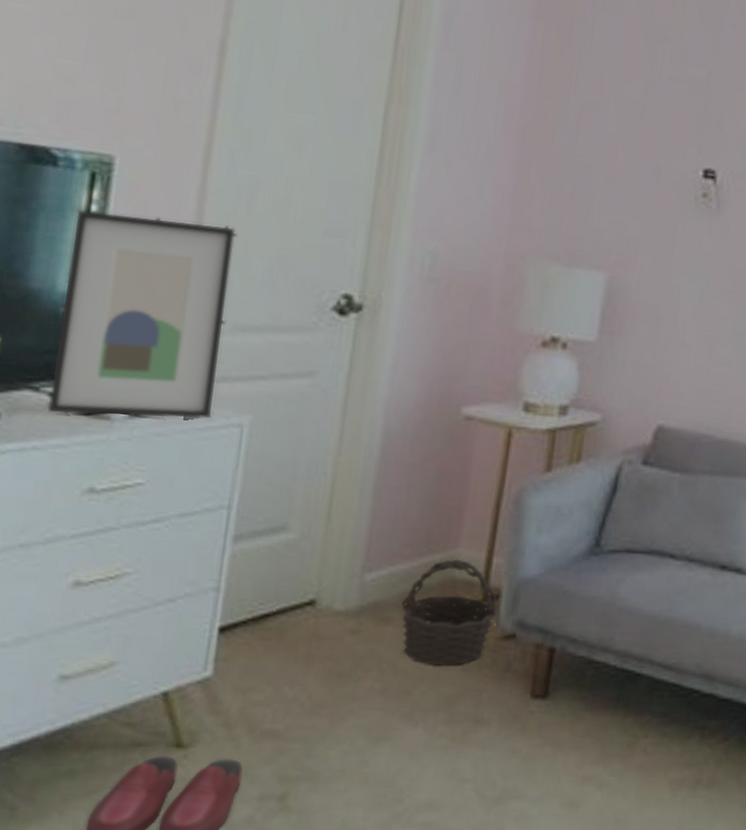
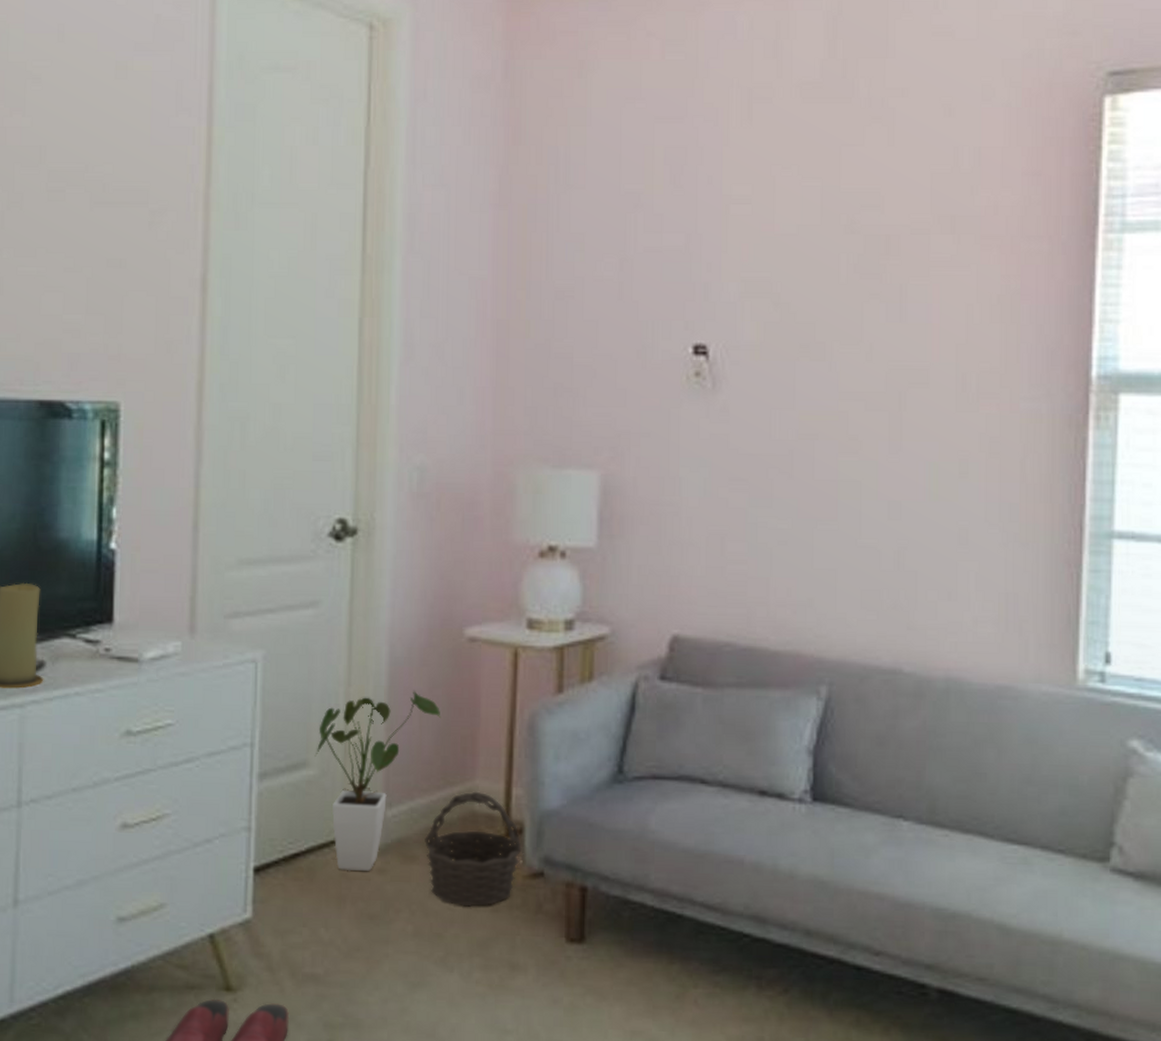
picture frame: present [47,210,237,419] -> none [84,457,234,660]
house plant: none [295,462,430,632] -> present [314,690,441,871]

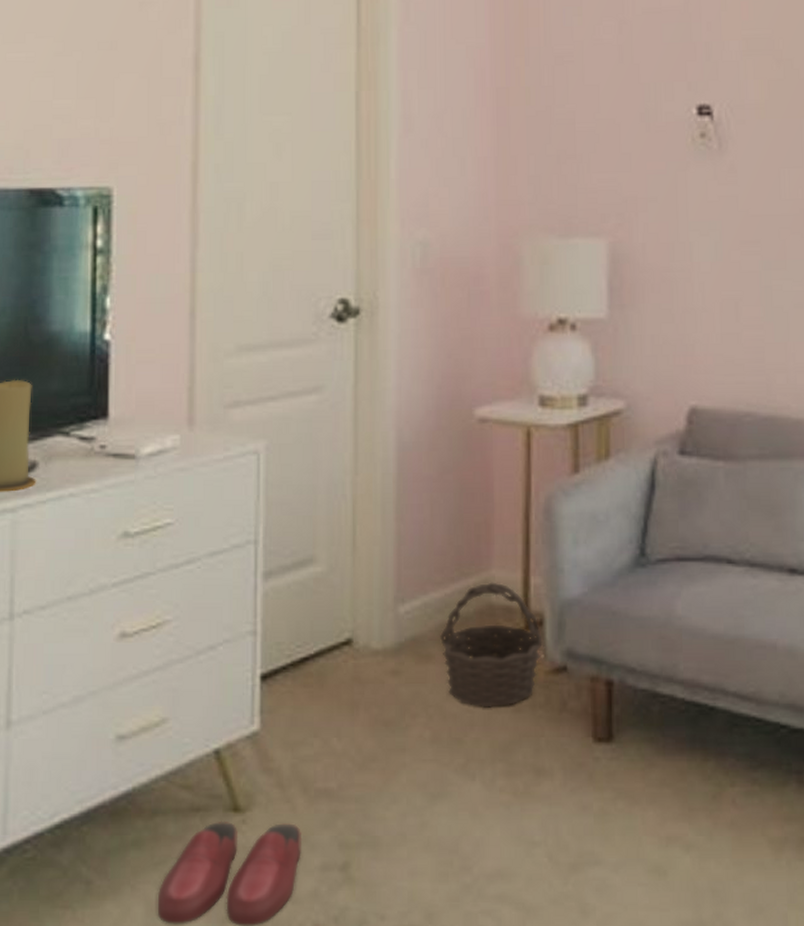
house plant: present [314,690,441,871] -> none [322,476,453,675]

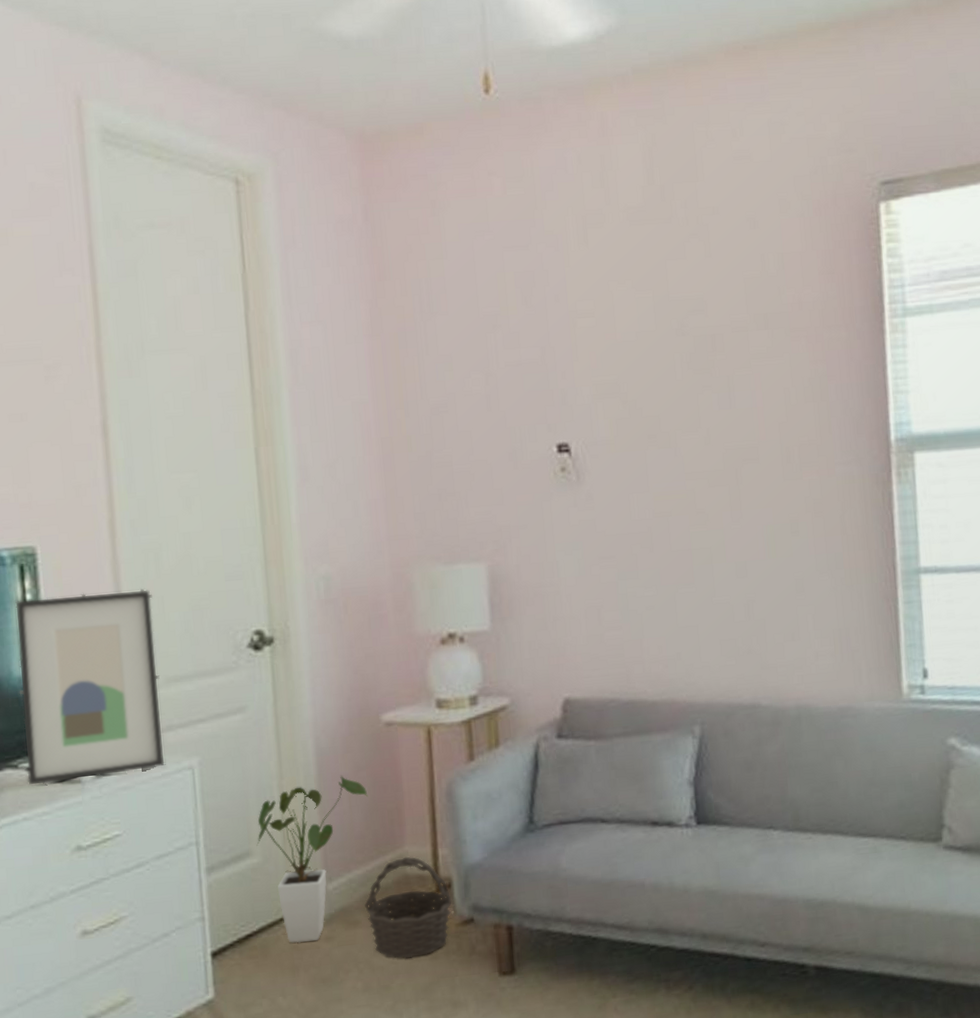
picture frame: none [78,242,231,456] -> present [15,589,164,785]
house plant: none [322,476,453,675] -> present [256,775,368,943]

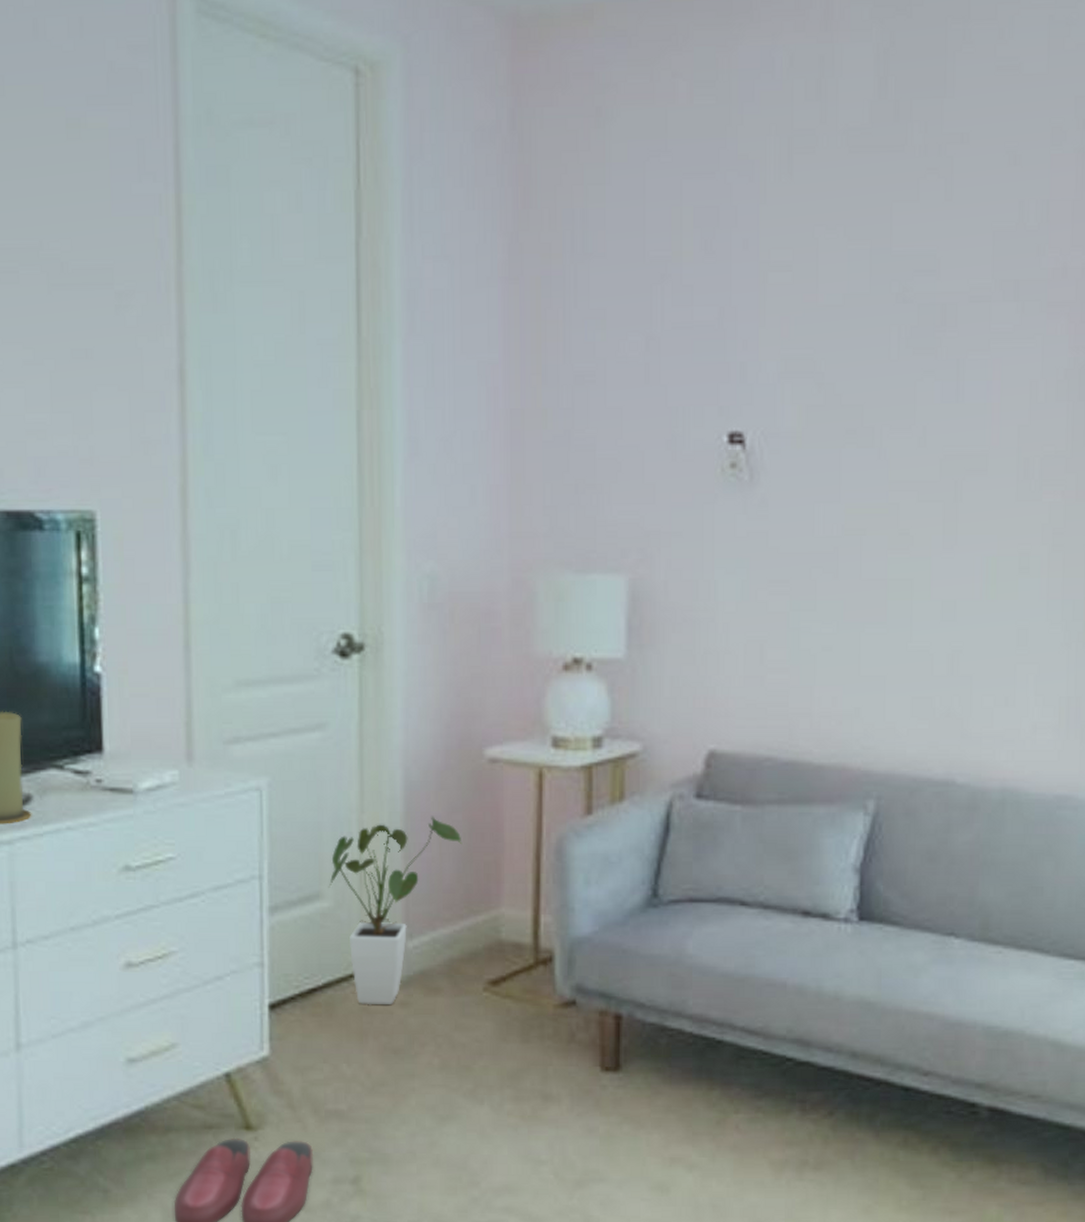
picture frame: present [15,589,164,785] -> none [69,571,229,790]
basket: present [365,856,452,959] -> none [449,919,552,1038]

